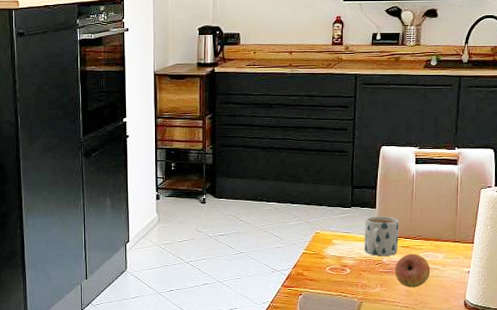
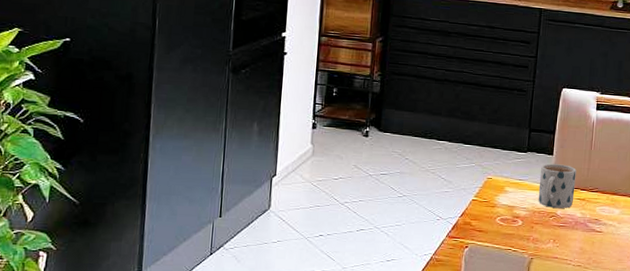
fruit: present [395,253,431,288] -> none [569,207,606,245]

